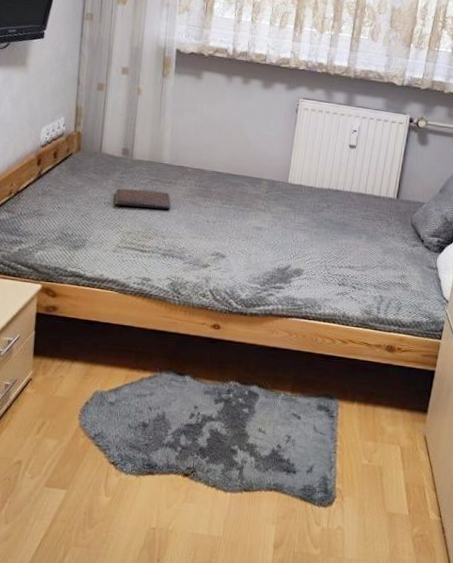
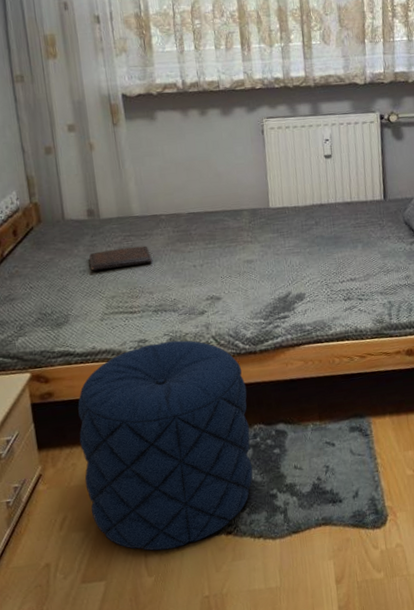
pouf: none [67,284,231,476] -> present [78,340,253,551]

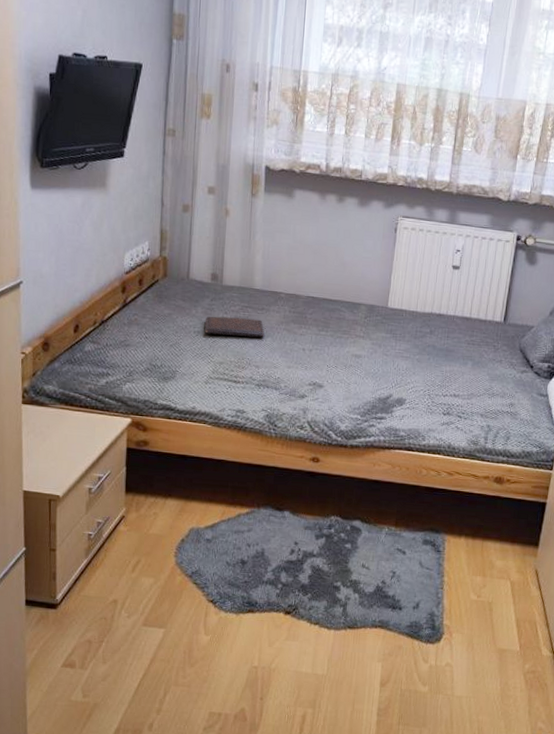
pouf: present [78,340,253,551] -> none [162,416,331,615]

